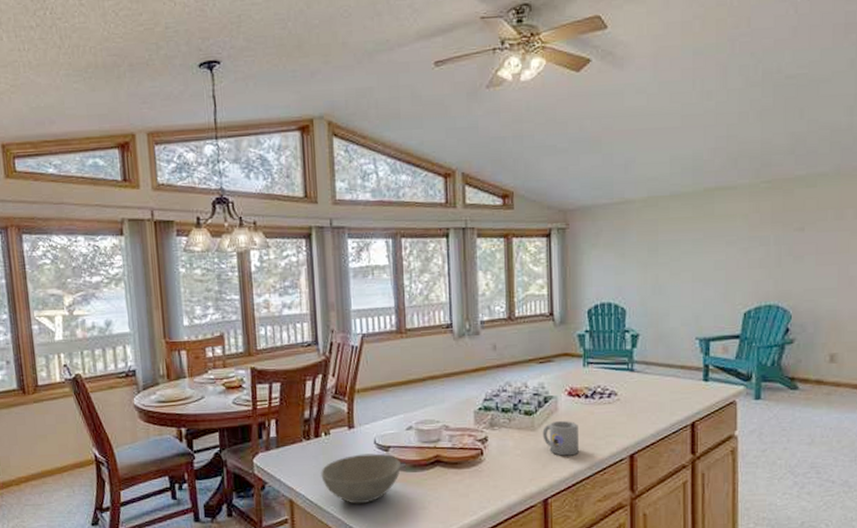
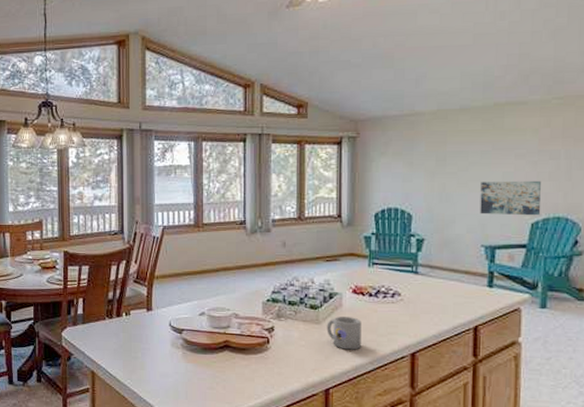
bowl: present [321,453,402,504] -> none [120,334,193,380]
wall art: none [693,268,753,306] -> present [480,180,542,216]

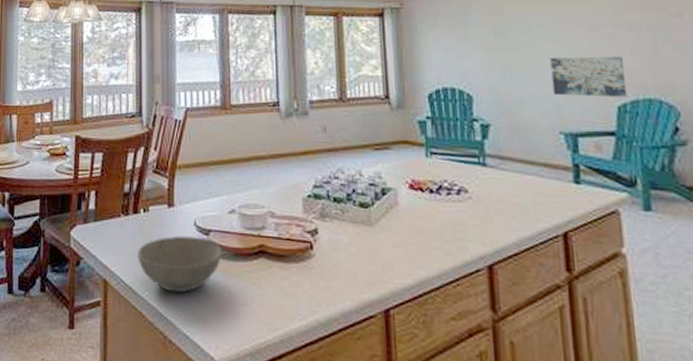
bowl: none [120,334,193,380] -> present [137,235,223,293]
mug: present [326,317,362,350] -> none [381,217,425,260]

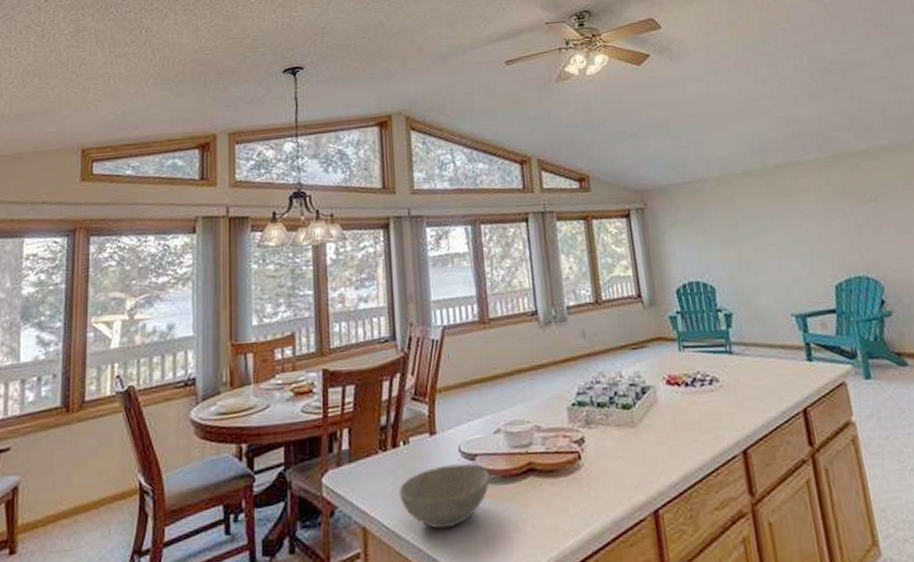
wall art: present [550,56,628,98] -> none [777,240,842,281]

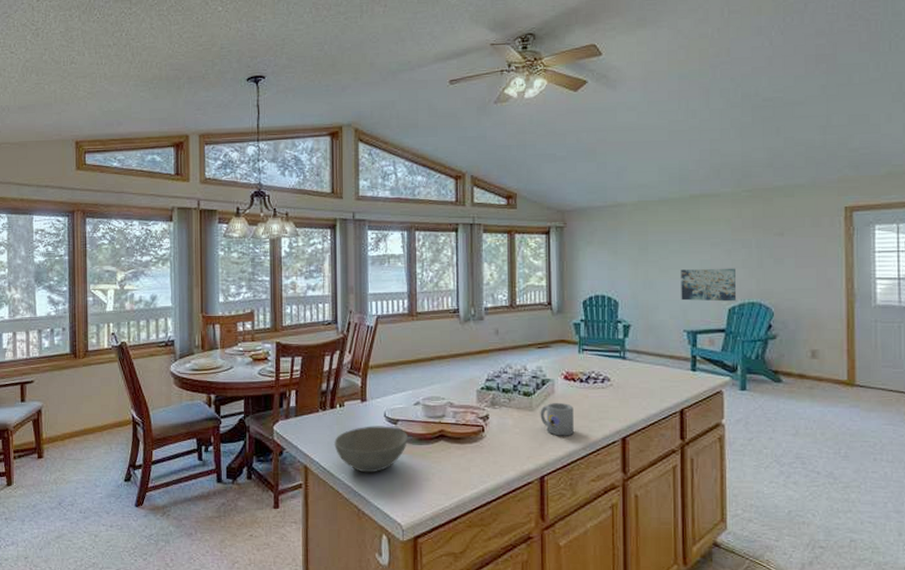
mug: none [643,414,686,456] -> present [540,403,574,436]
wall art: none [777,240,842,281] -> present [681,268,737,302]

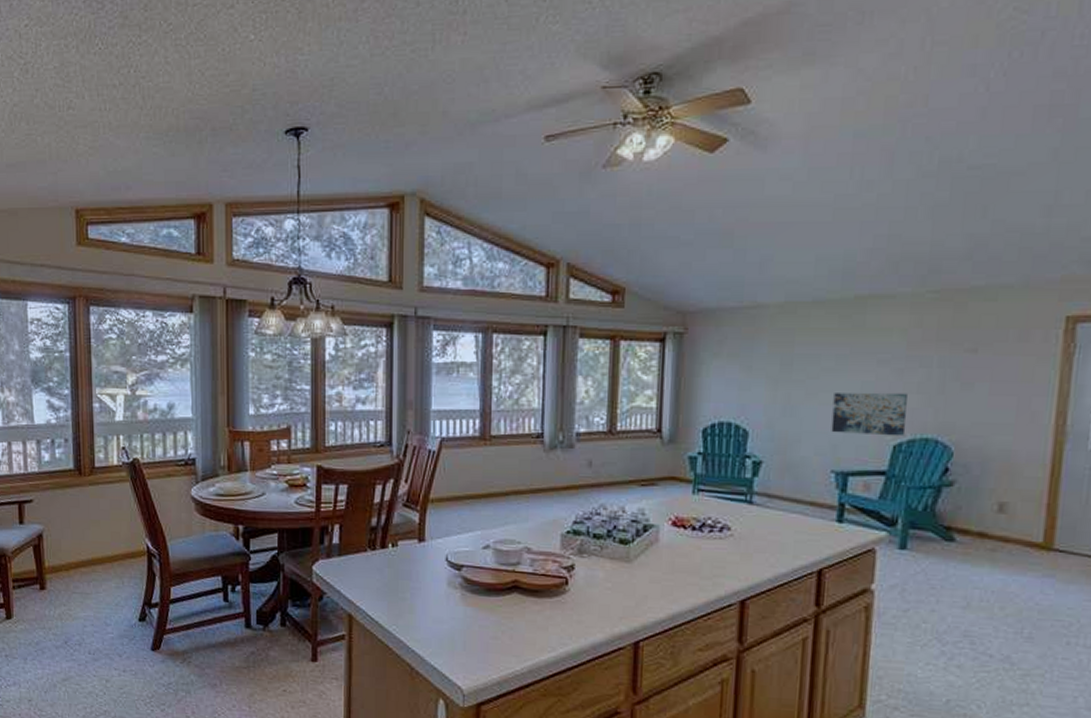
bowl: present [334,426,409,473] -> none [385,571,475,627]
mug: present [540,403,574,436] -> none [638,554,682,595]

